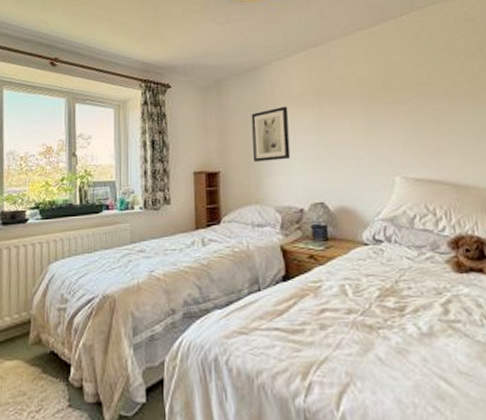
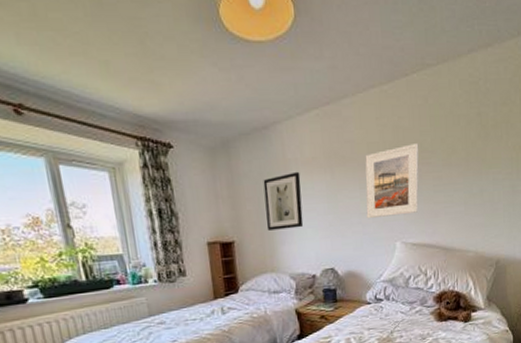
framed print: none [355,78,419,152] -> present [365,144,419,219]

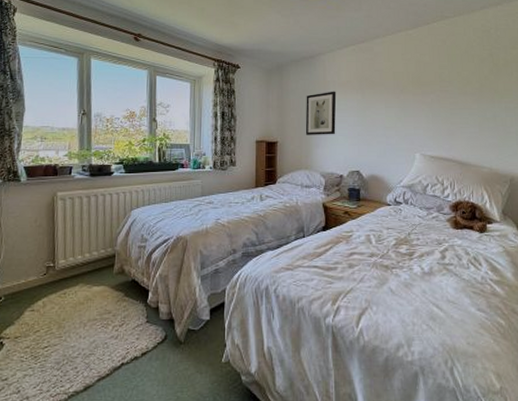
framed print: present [365,144,419,219] -> none [390,75,438,133]

